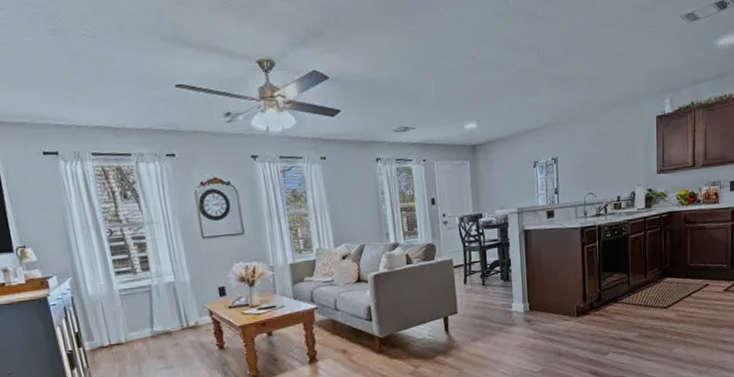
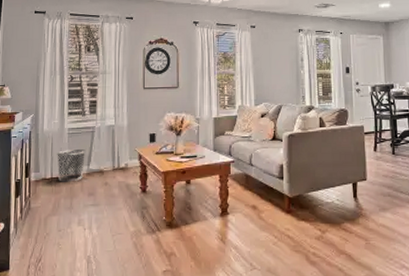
waste bin: none [111,310,149,349] -> present [57,148,85,182]

